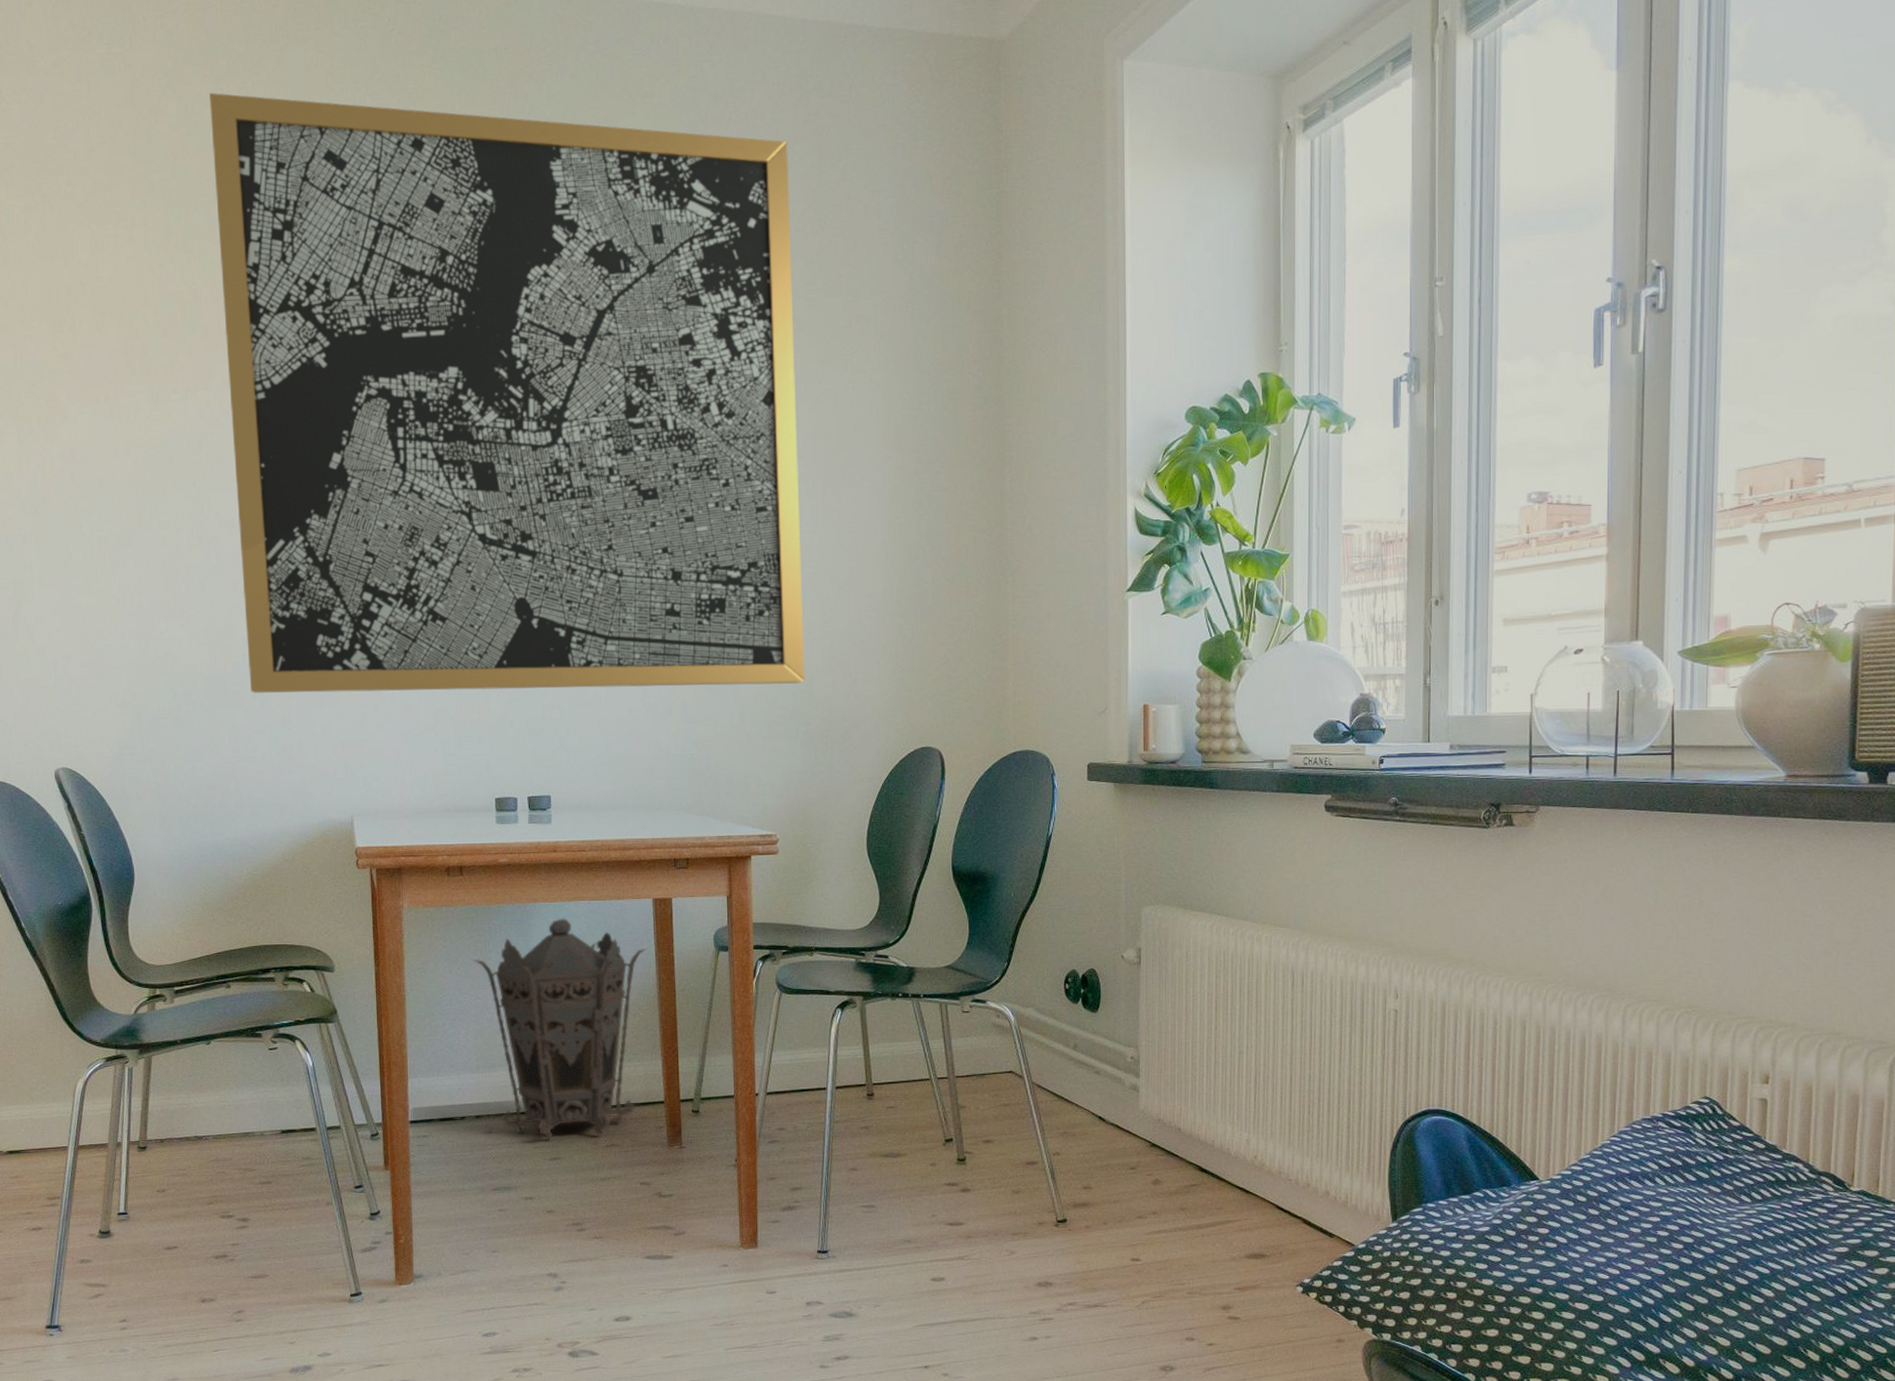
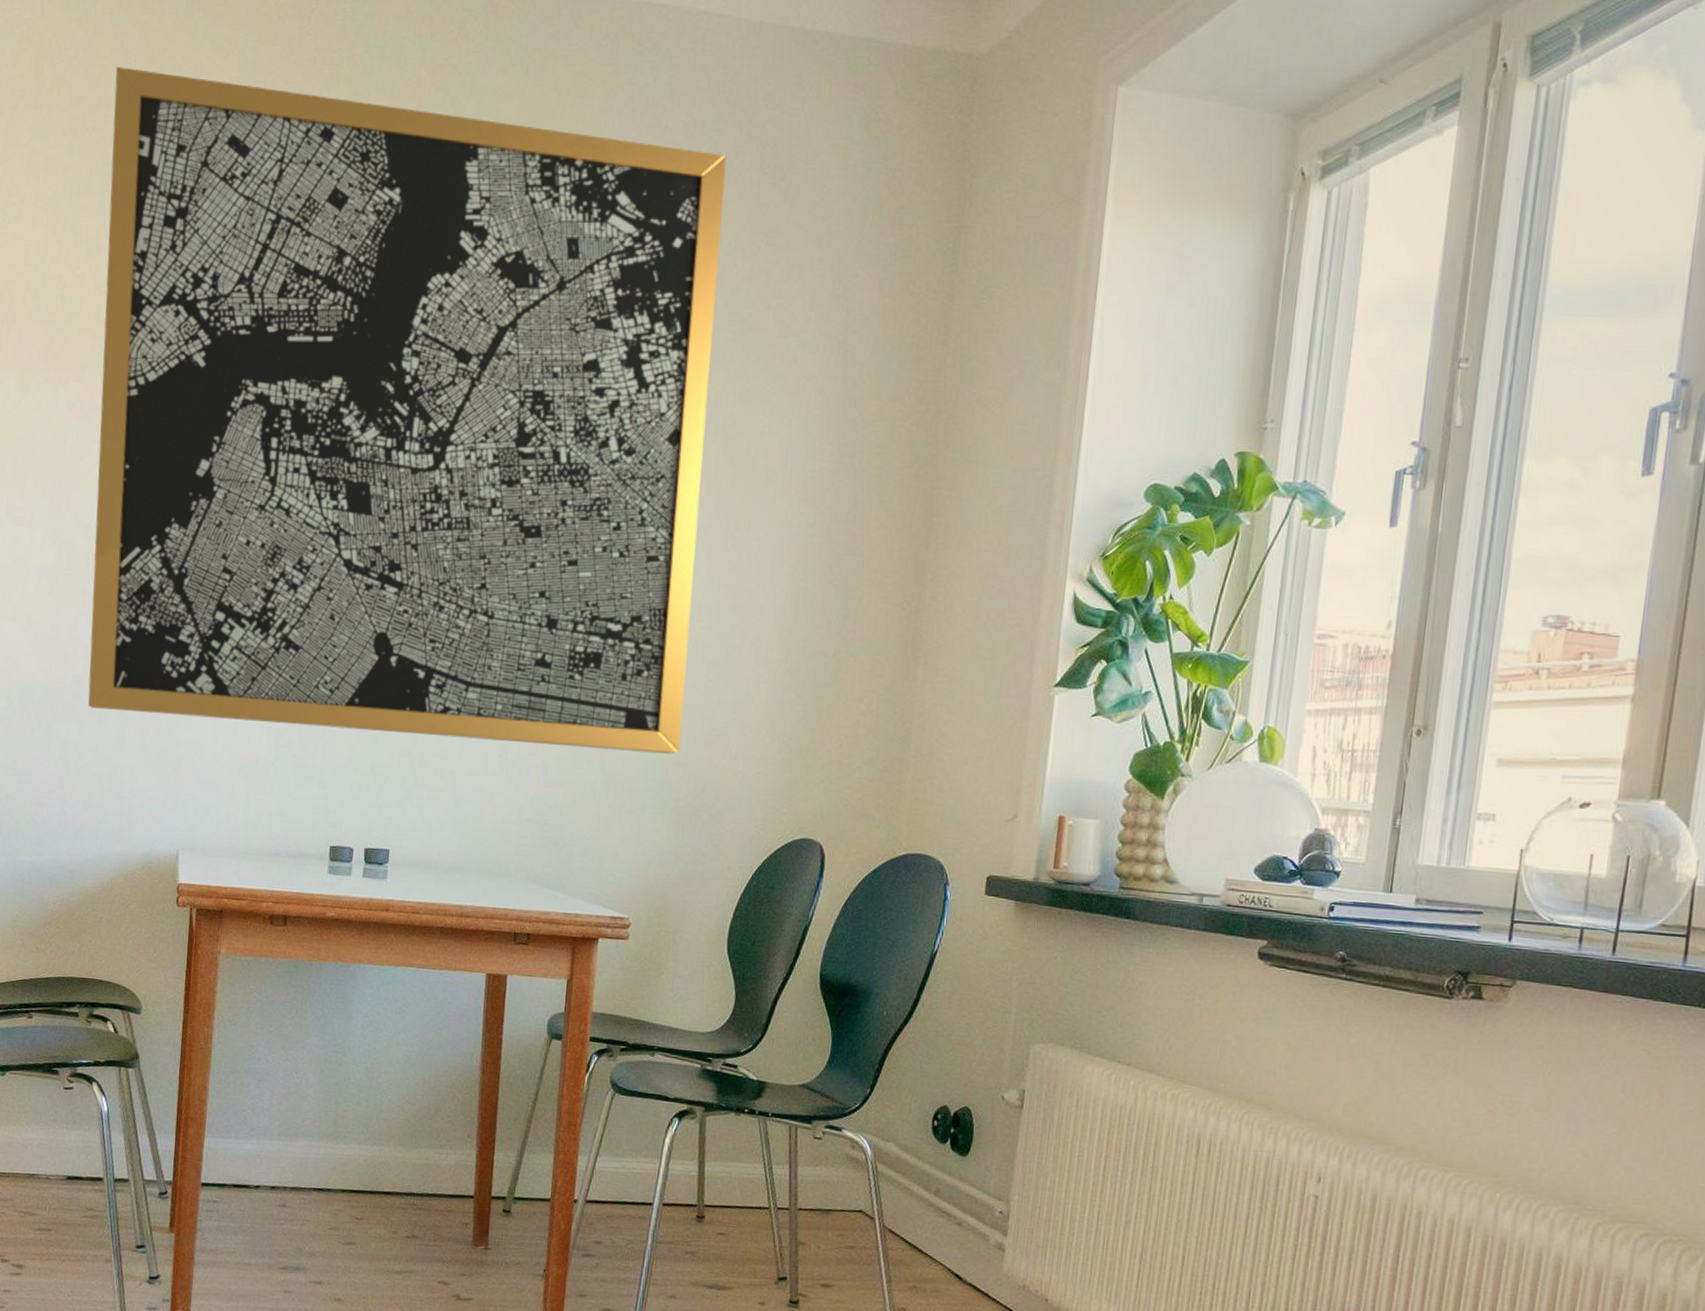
lantern: present [472,918,647,1140] -> none [286,983,475,1224]

